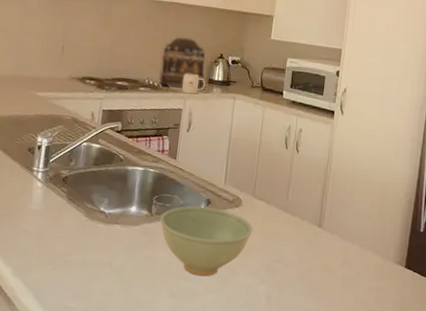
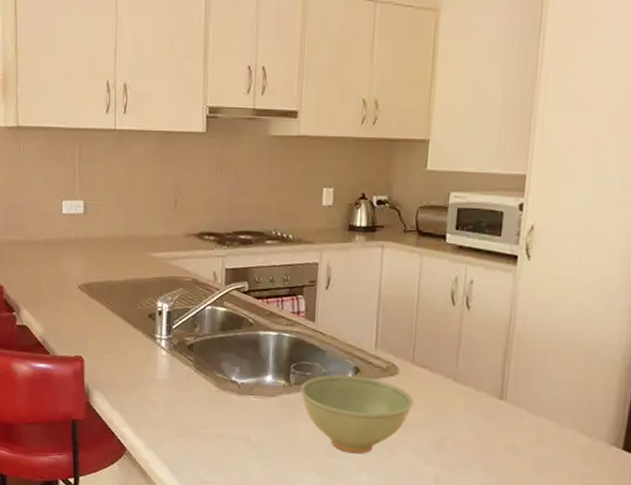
spice rack: present [159,36,211,89] -> none [288,177,351,239]
mug: present [181,73,206,94] -> none [316,220,346,245]

